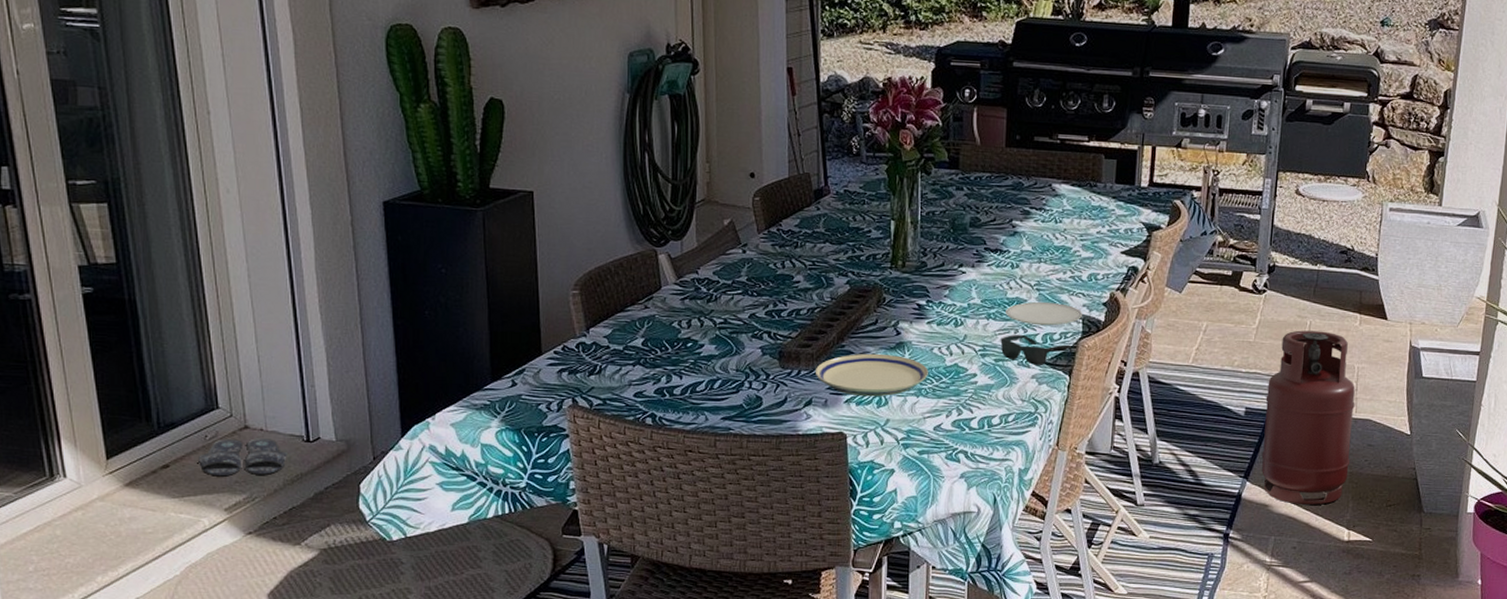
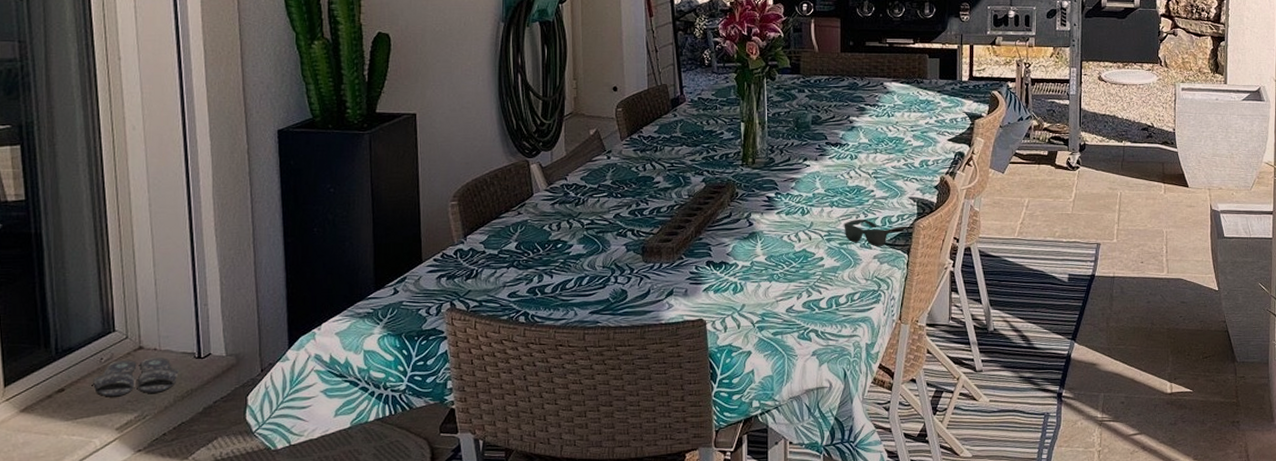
plate: present [815,353,928,397] -> none [675,244,779,285]
plate: present [1006,301,1083,326] -> none [847,188,917,210]
gas cylinder: present [1261,330,1355,506] -> none [1086,200,1167,362]

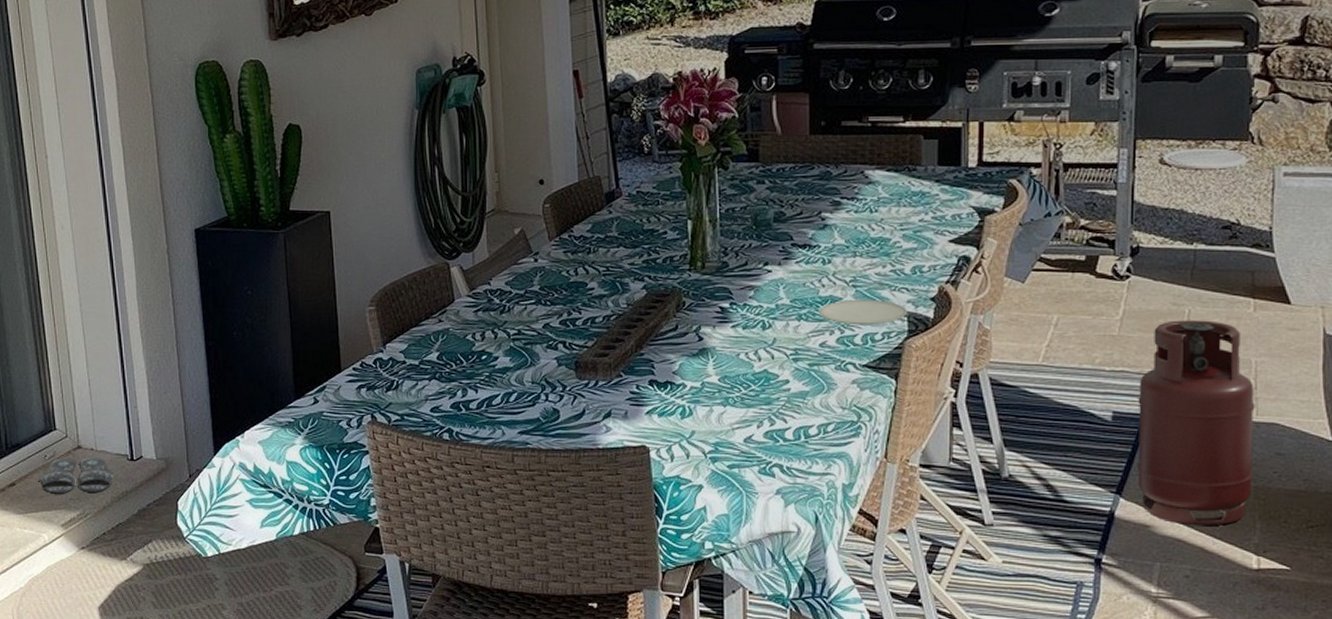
sunglasses: present [844,218,909,247] -> none [814,335,898,370]
plate: none [847,188,917,210] -> present [819,299,908,325]
gas cylinder: none [1086,200,1167,362] -> present [1137,320,1255,527]

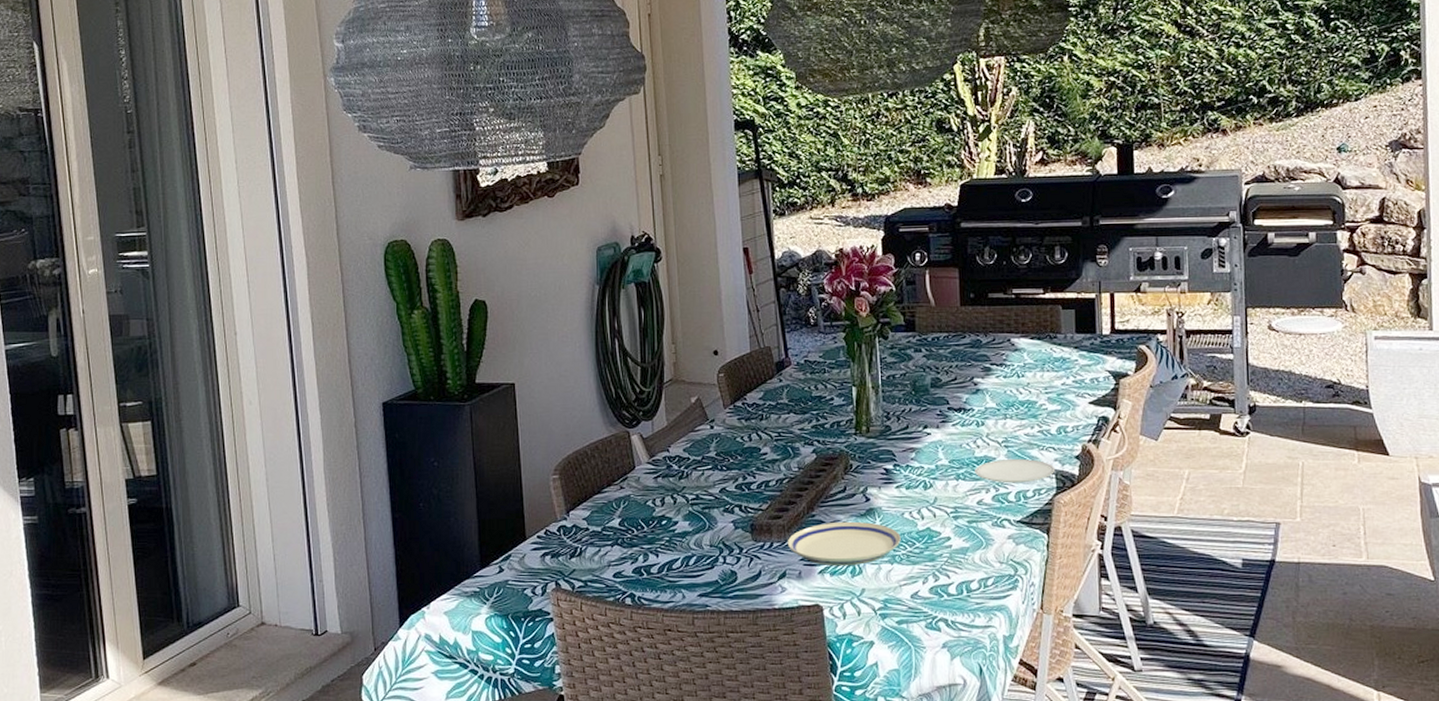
slippers: present [39,458,114,494] -> none [221,634,298,673]
plate: none [613,361,735,407] -> present [787,521,901,567]
gas cylinder: present [1137,320,1255,527] -> none [1263,472,1369,665]

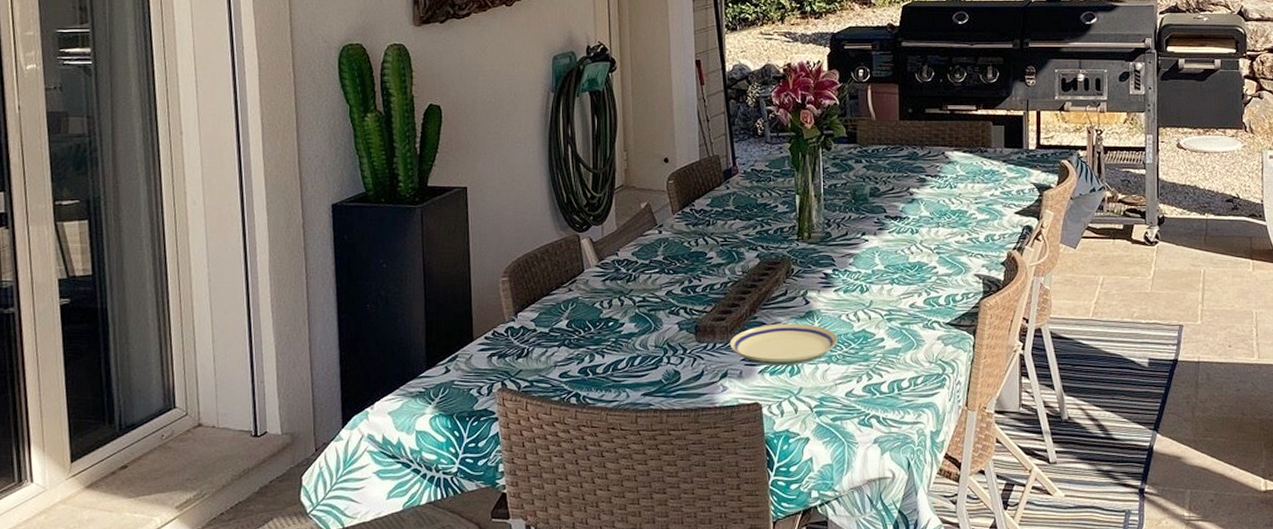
plate: present [975,458,1056,484] -> none [908,264,983,288]

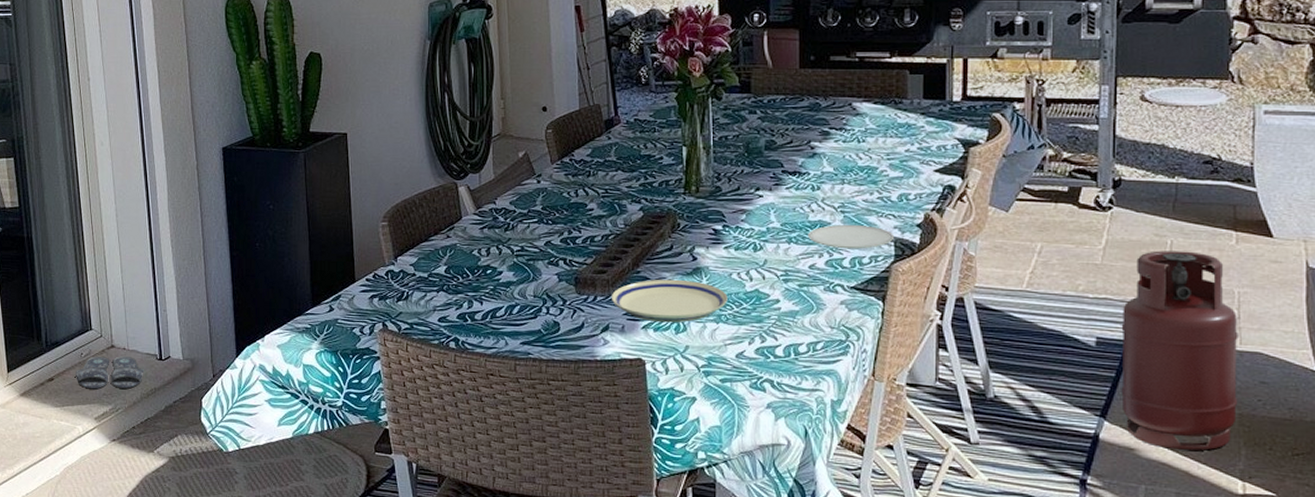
slippers: none [154,435,236,475] -> present [76,356,144,390]
plate: none [908,264,983,288] -> present [808,224,895,249]
gas cylinder: none [1168,278,1259,456] -> present [1121,250,1238,452]

